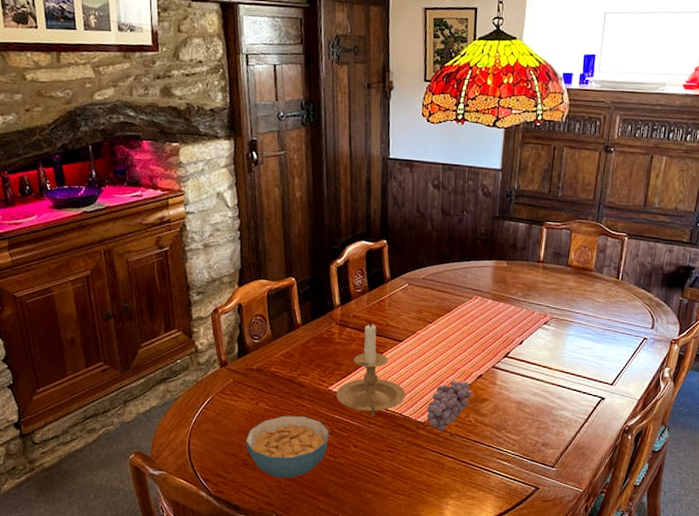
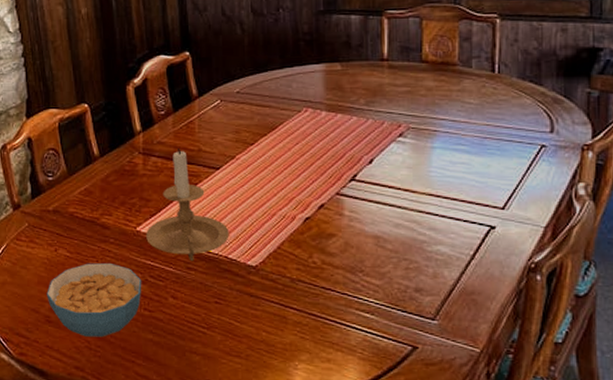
fruit: present [426,380,473,432] -> none [258,213,315,277]

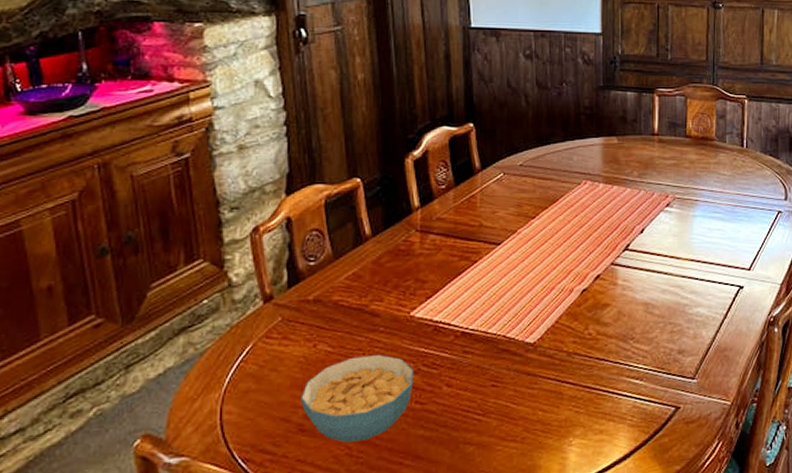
candle holder: present [146,149,230,261] -> none [421,224,509,344]

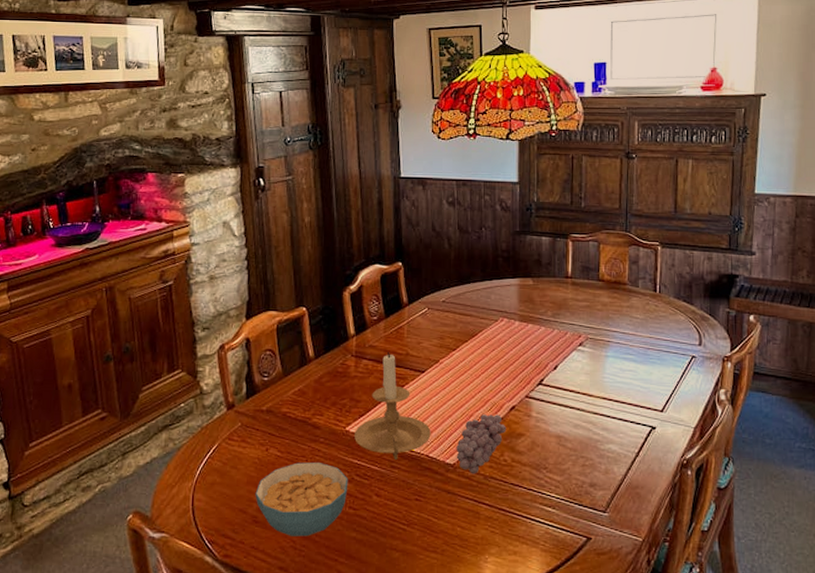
candle holder: none [421,224,509,344] -> present [354,352,431,460]
fruit: none [536,285,591,352] -> present [456,414,507,475]

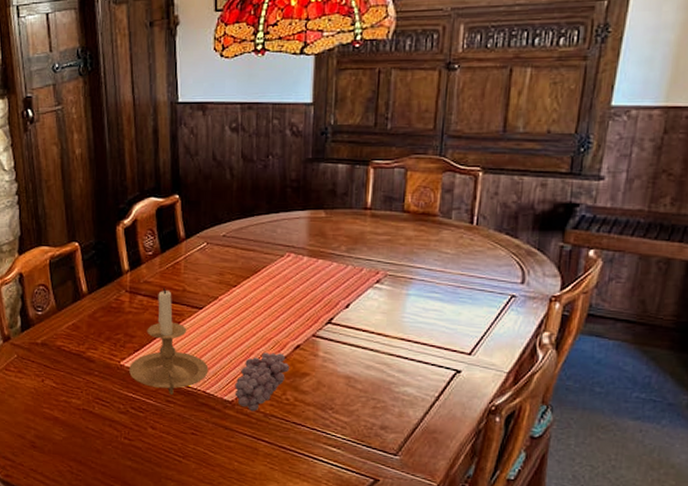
cereal bowl: present [255,461,349,537] -> none [32,393,123,463]

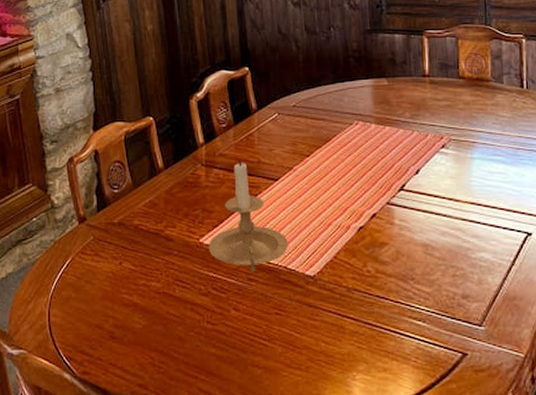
fruit: present [234,352,290,412] -> none [315,223,368,287]

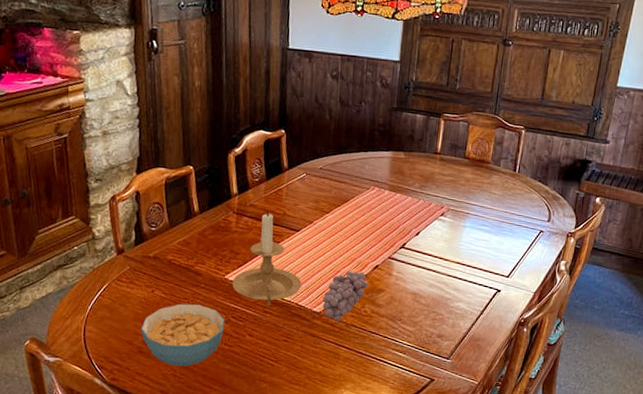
cereal bowl: none [111,275,205,353] -> present [141,303,225,367]
fruit: none [315,223,368,287] -> present [322,271,369,322]

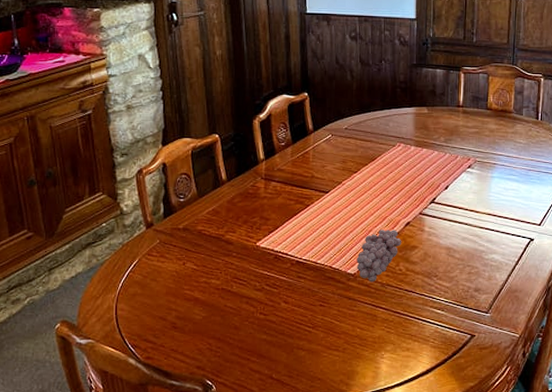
cereal bowl: present [141,303,225,367] -> none [174,273,259,340]
candle holder: present [232,211,302,306] -> none [264,175,334,271]

